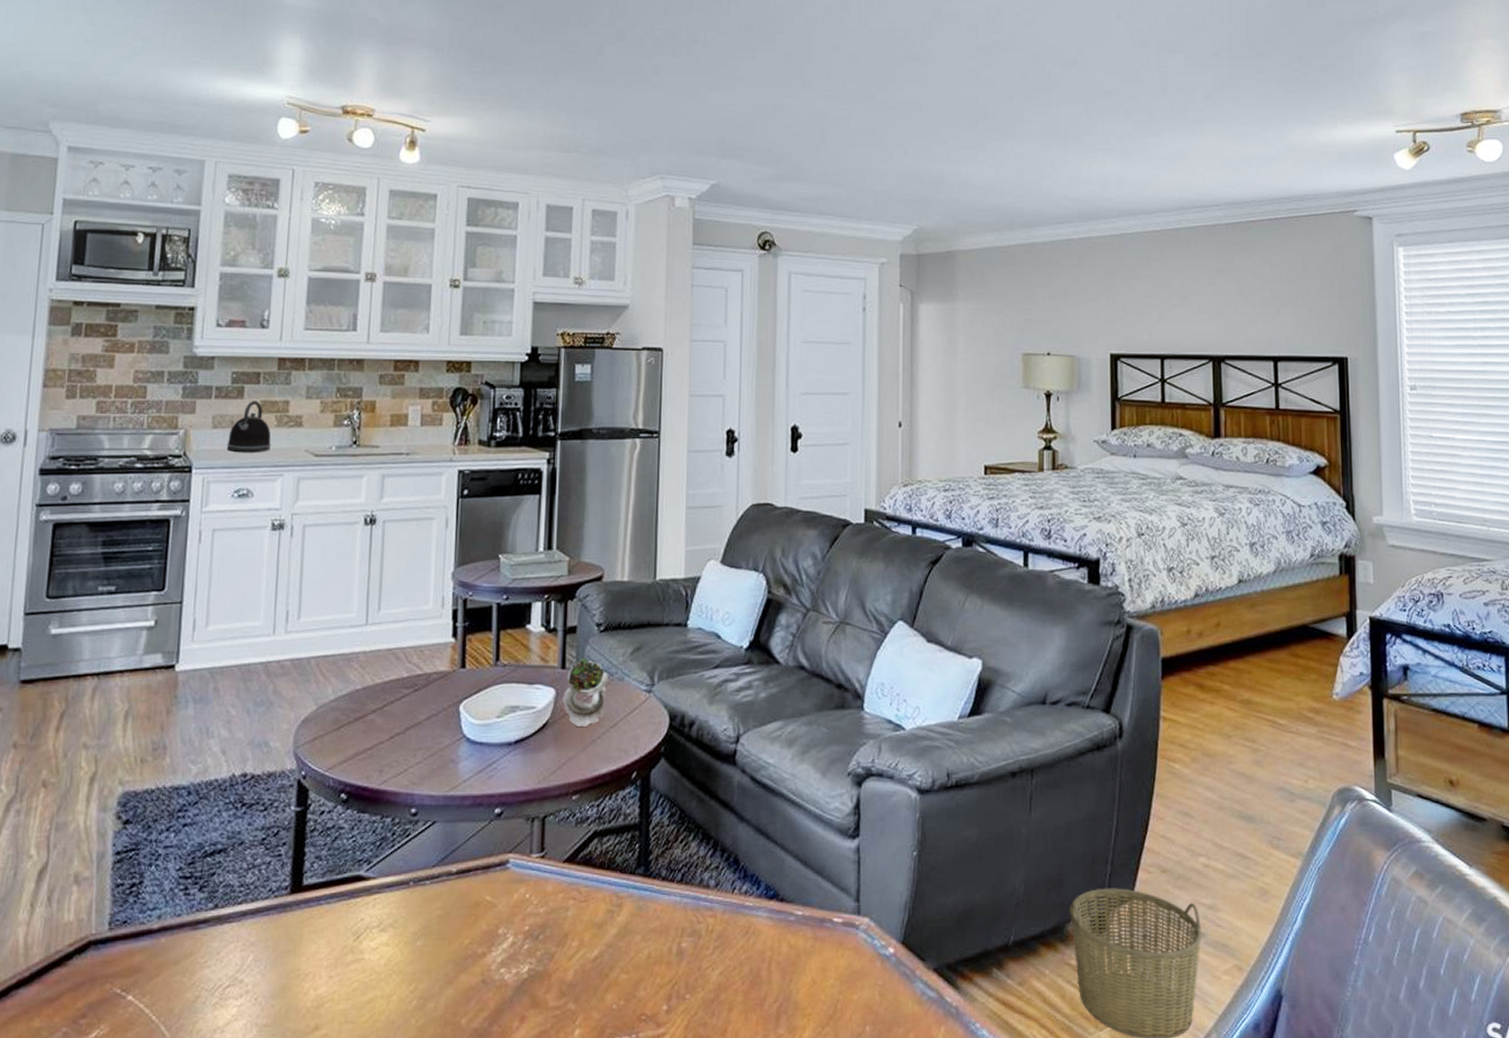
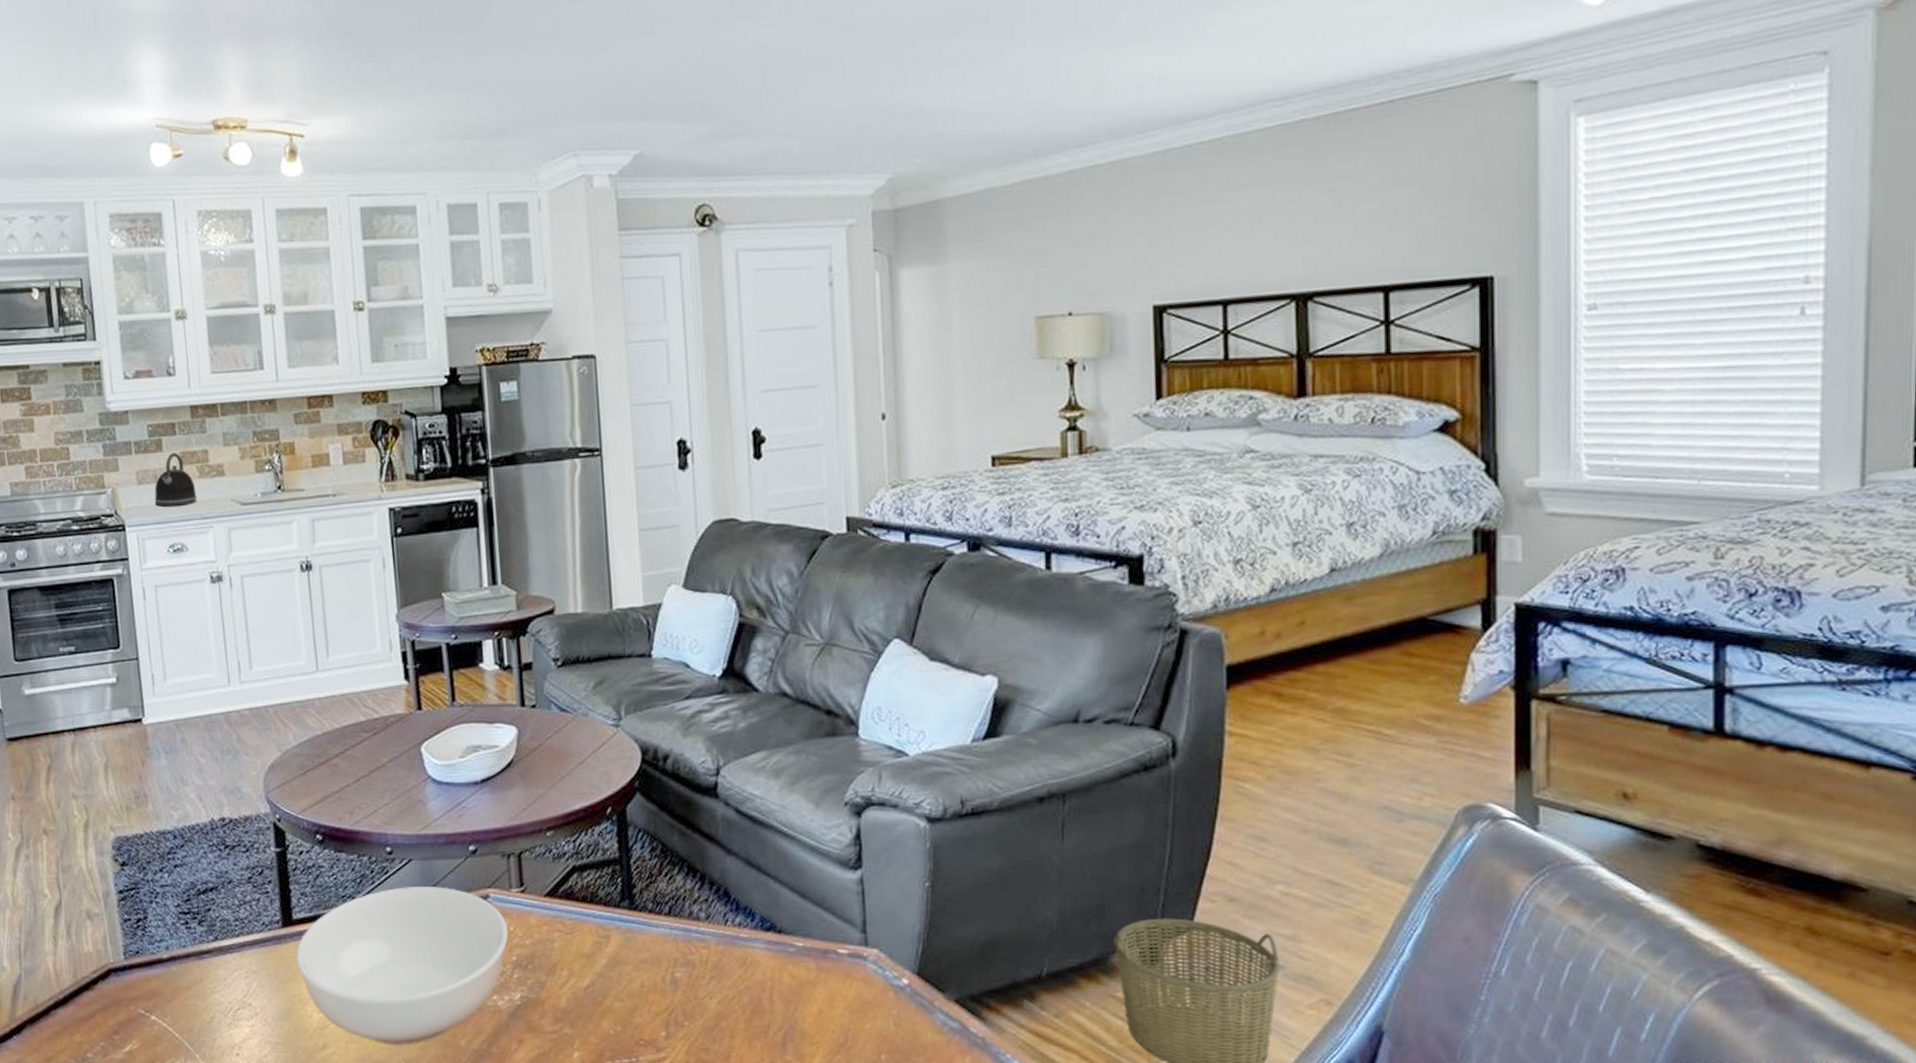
bowl: none [300,851,524,1026] -> present [296,886,509,1046]
succulent plant: present [562,658,608,727] -> none [525,695,572,764]

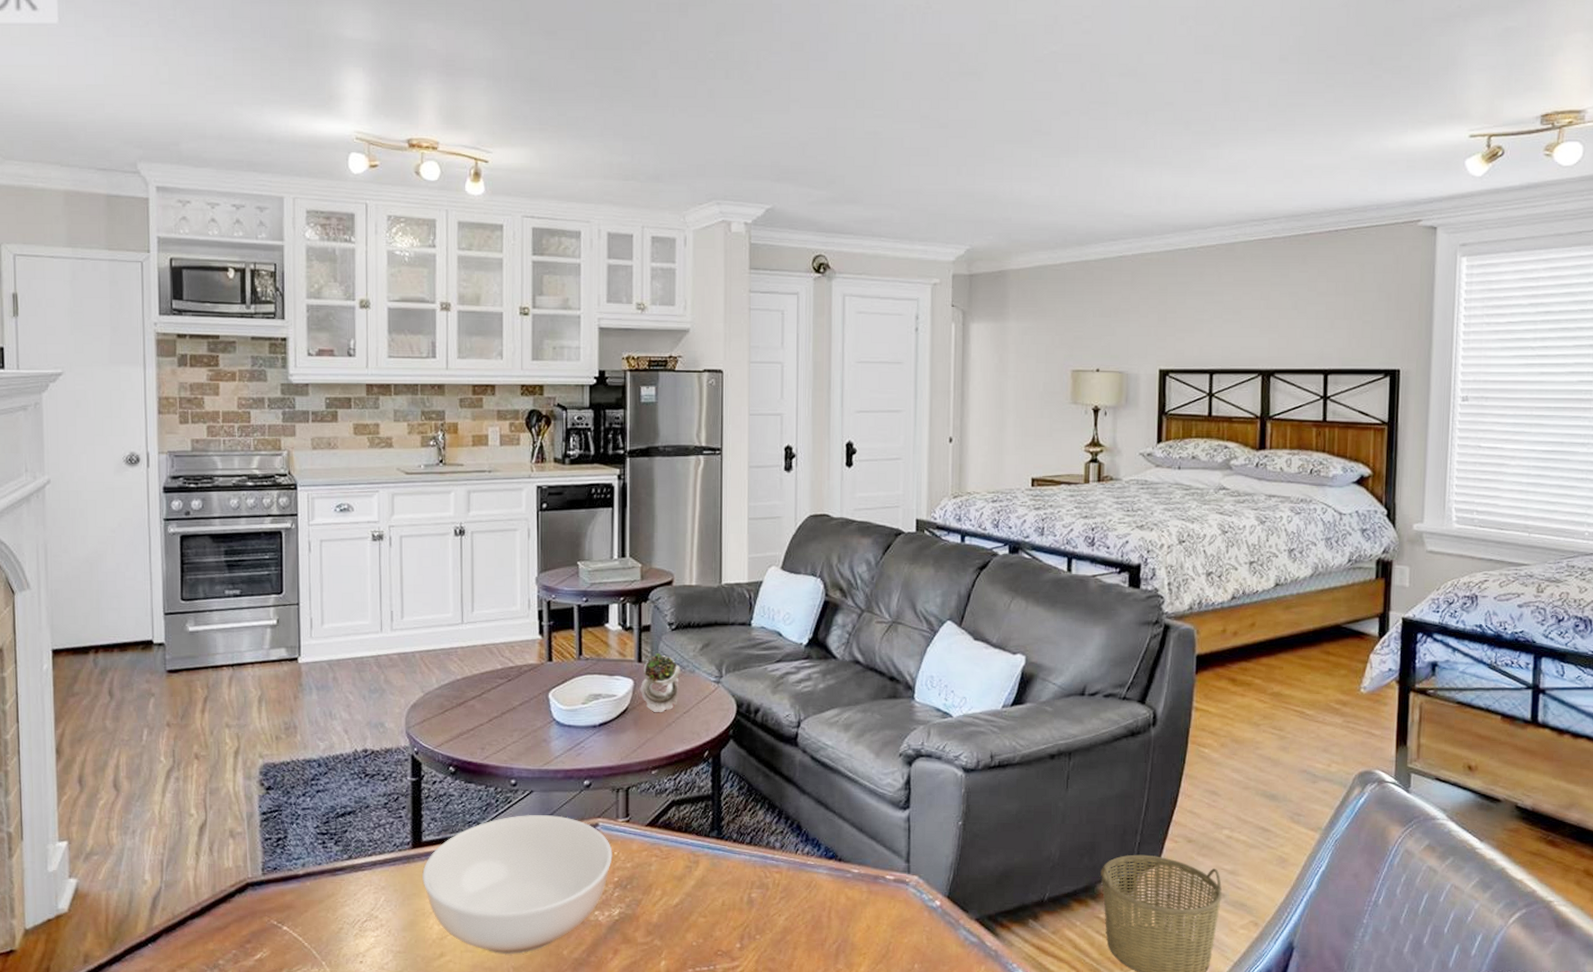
kettle: present [154,453,197,507] -> none [326,424,366,472]
succulent plant: none [525,695,572,764] -> present [640,653,681,712]

